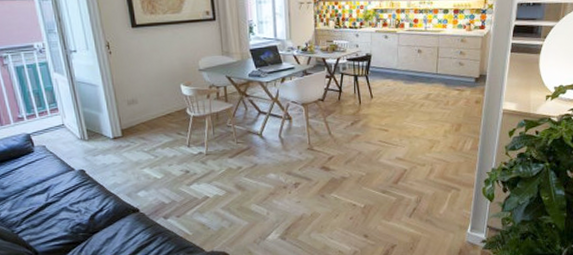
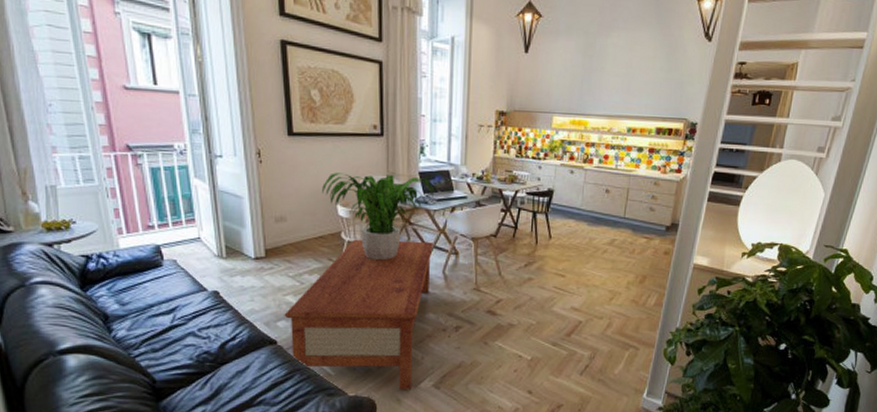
coffee table: none [143,110,269,244] -> present [284,239,433,390]
potted plant: none [166,54,265,131] -> present [322,172,434,261]

